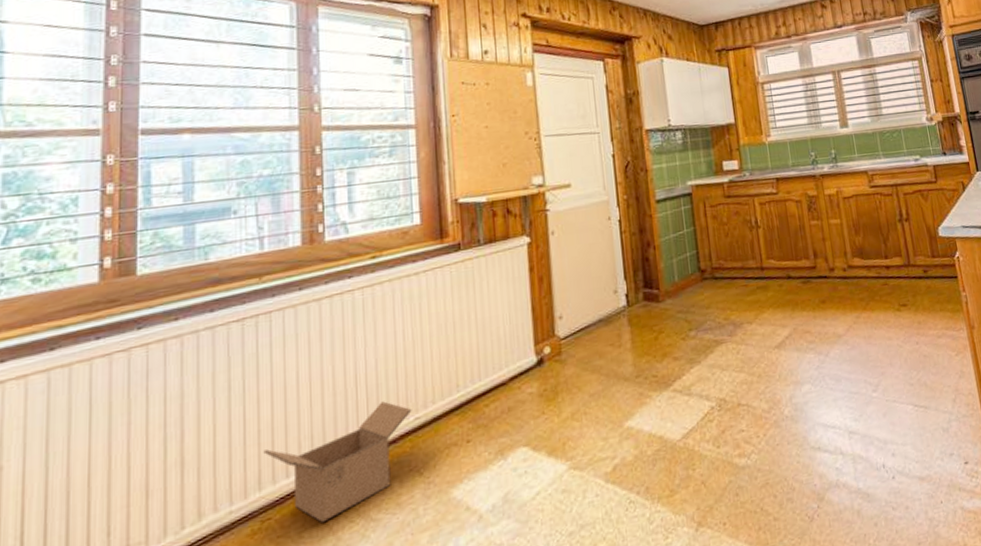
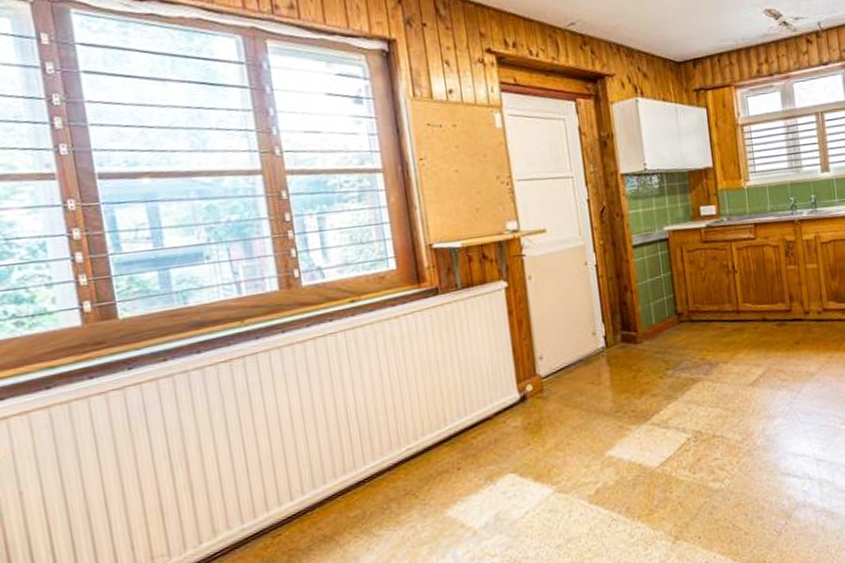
box: present [263,401,412,523] -> none [266,434,404,538]

